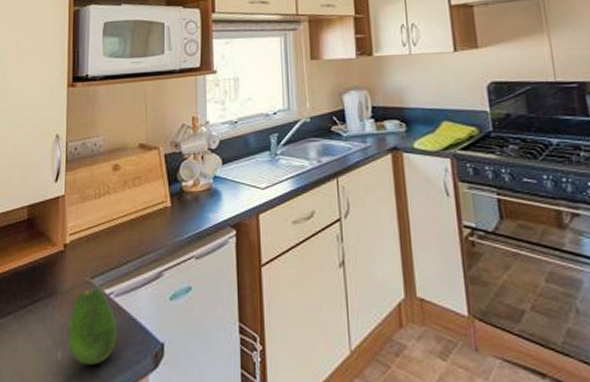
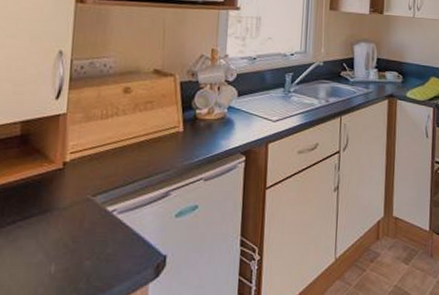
fruit: present [68,288,117,365] -> none [63,205,119,277]

